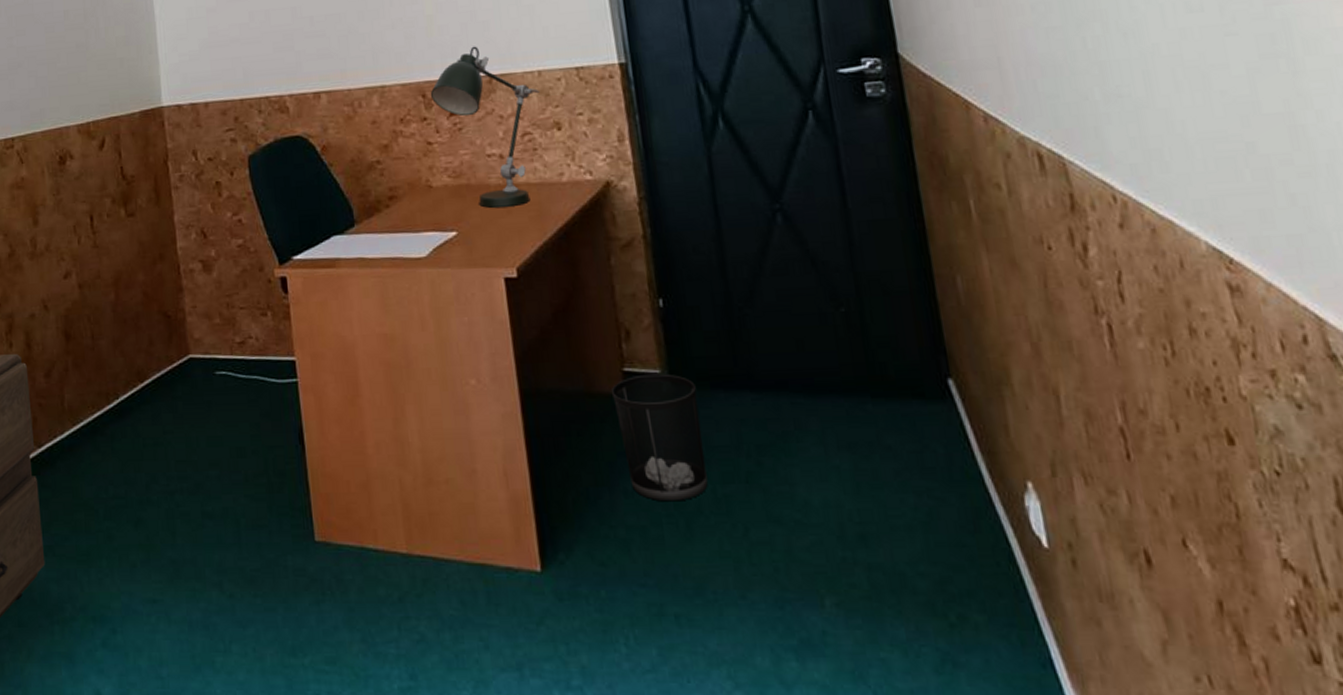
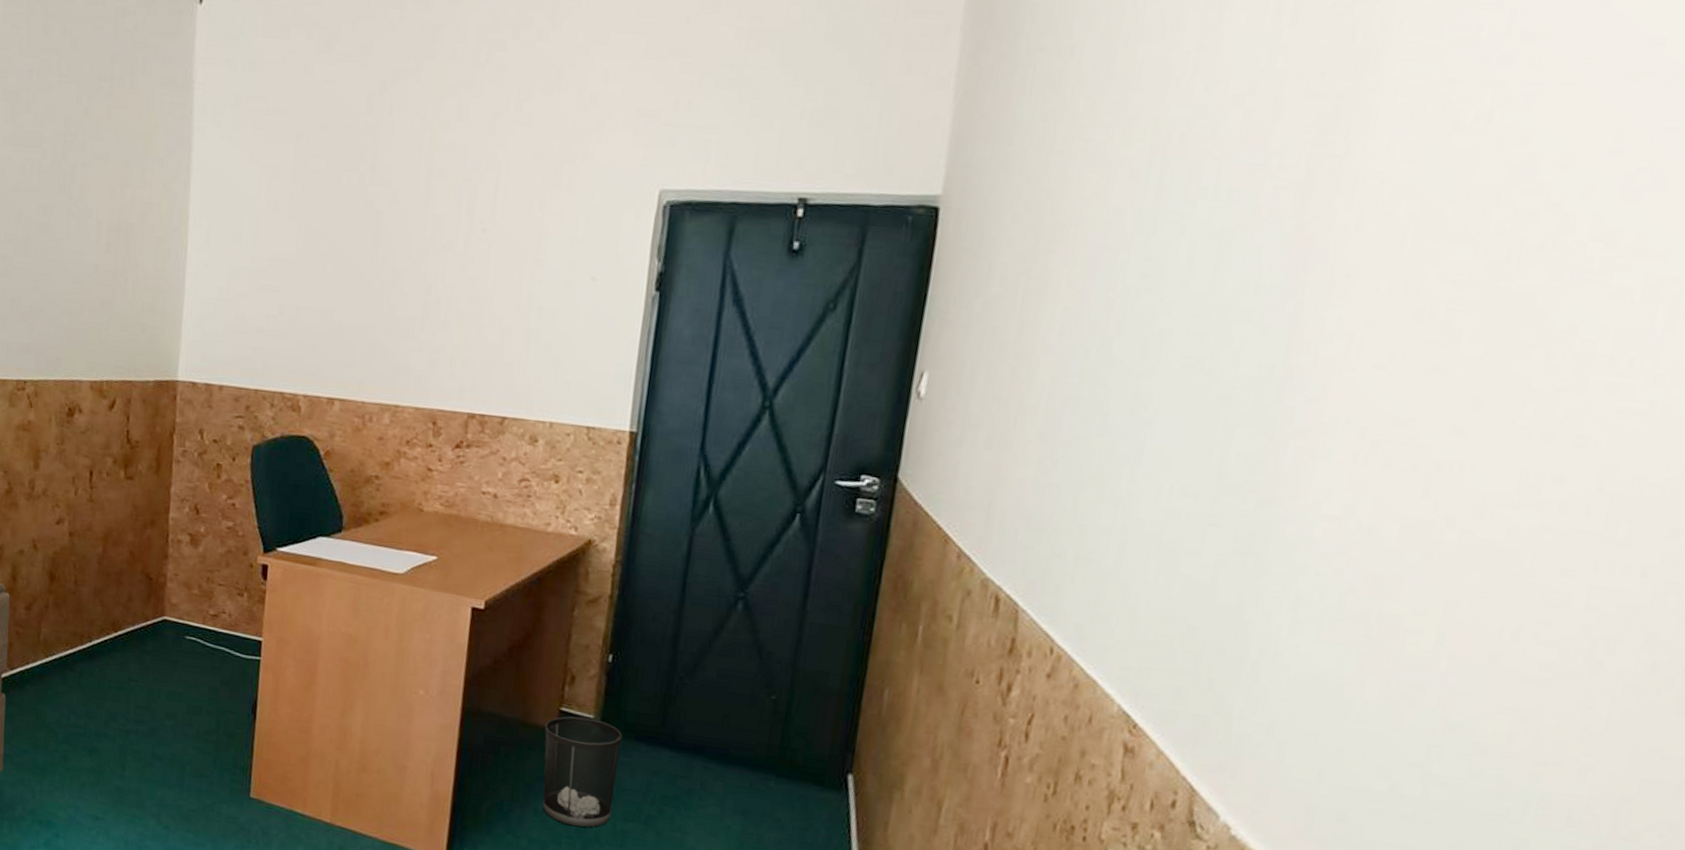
desk lamp: present [430,46,539,208] -> none [440,385,547,545]

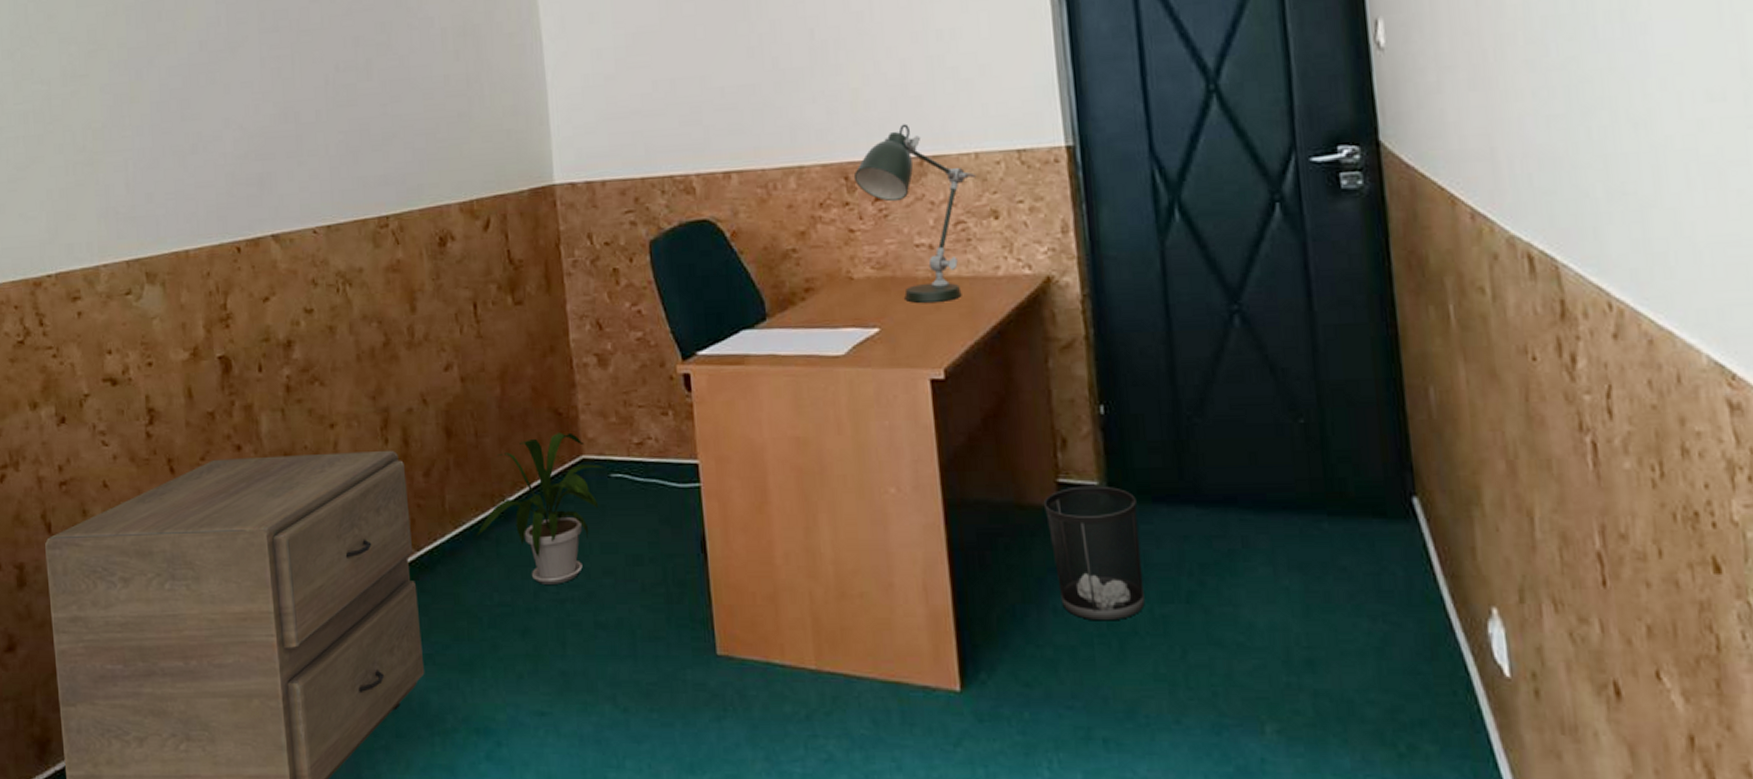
house plant: none [62,594,182,718] -> present [475,432,605,584]
desk lamp: none [440,385,547,545] -> present [853,123,976,303]

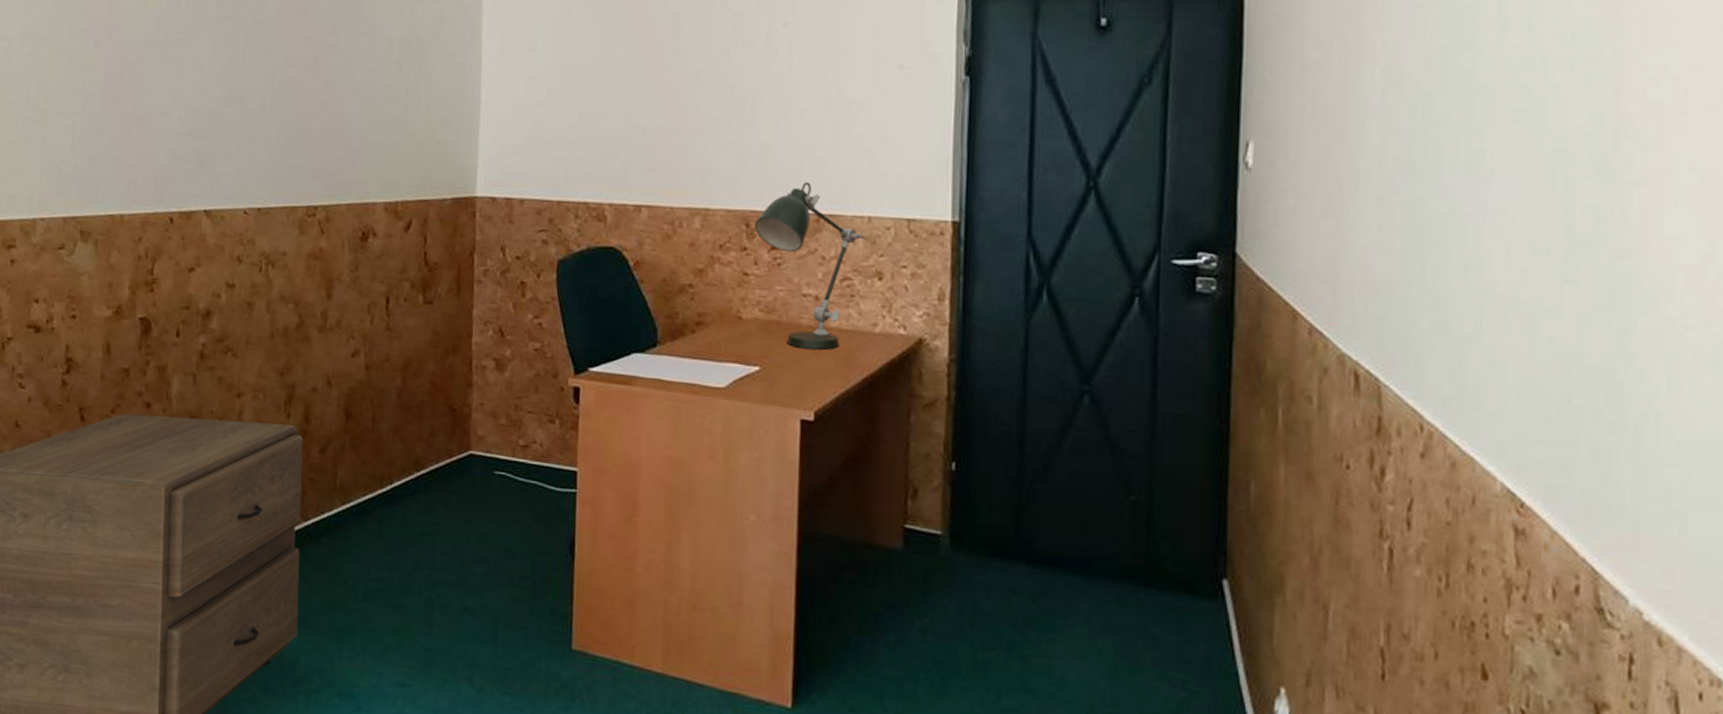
house plant: present [475,432,605,584] -> none [361,427,490,568]
waste bin: present [1044,486,1145,621] -> none [890,533,974,660]

